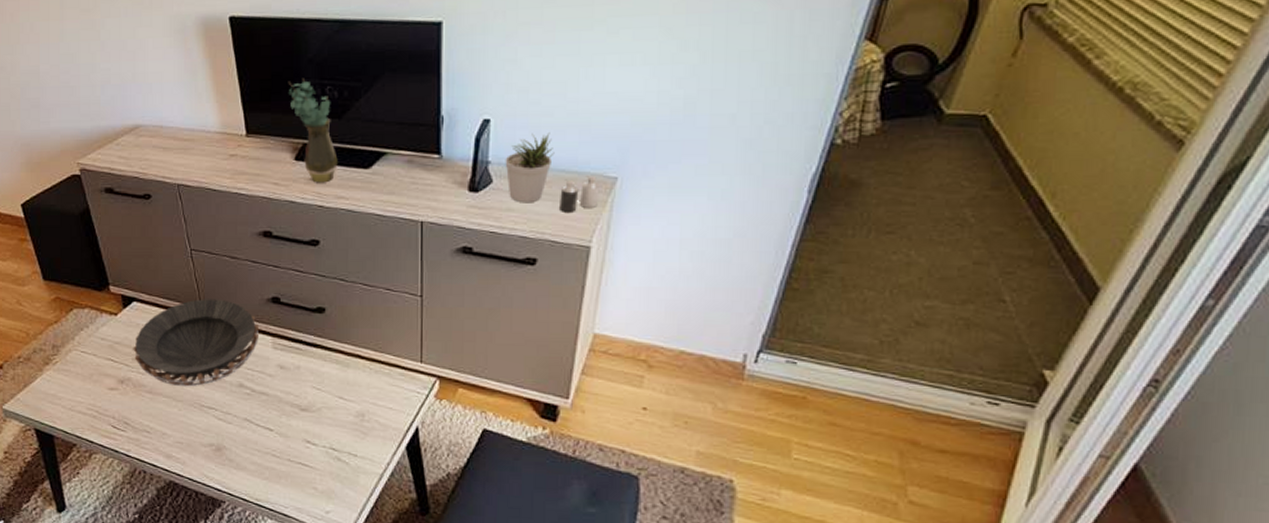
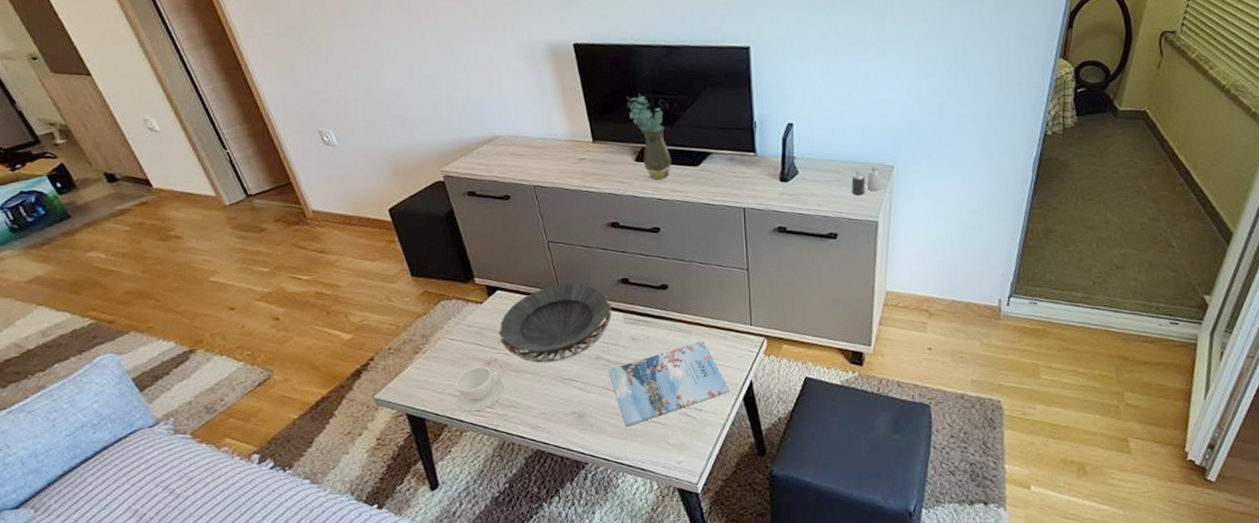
teacup: none [86,384,137,433] -> present [455,366,504,412]
magazine: none [253,375,391,466] -> present [609,340,730,427]
potted plant: present [505,133,555,203] -> none [807,132,845,189]

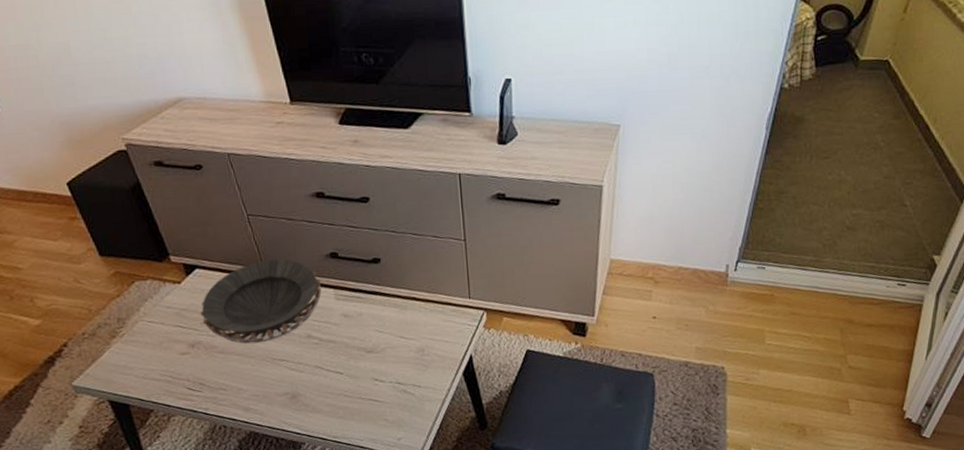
teacup: present [455,366,504,412] -> none [158,349,211,396]
magazine: present [609,340,730,427] -> none [321,315,449,406]
vase: present [626,93,672,180] -> none [325,46,380,145]
candle: present [851,164,882,195] -> none [574,123,607,158]

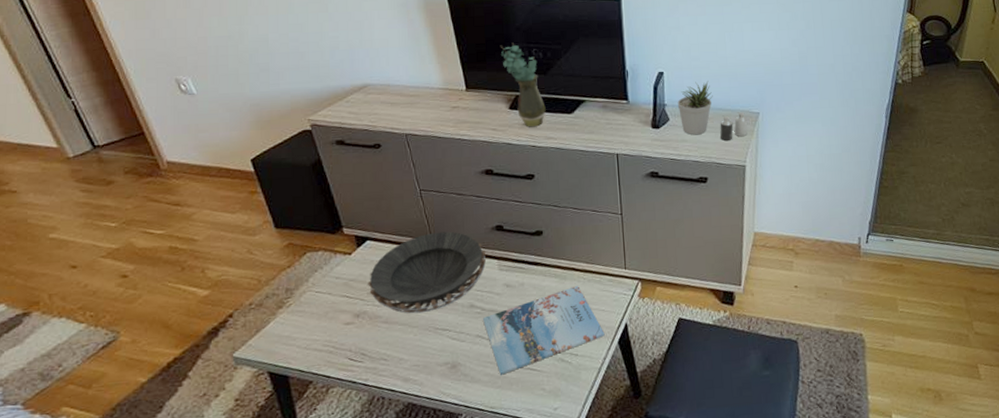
magazine: none [321,315,449,406] -> present [483,285,605,375]
vase: none [325,46,380,145] -> present [500,42,546,127]
potted plant: none [526,88,568,152] -> present [677,81,713,135]
candle: none [574,123,607,158] -> present [720,111,748,141]

